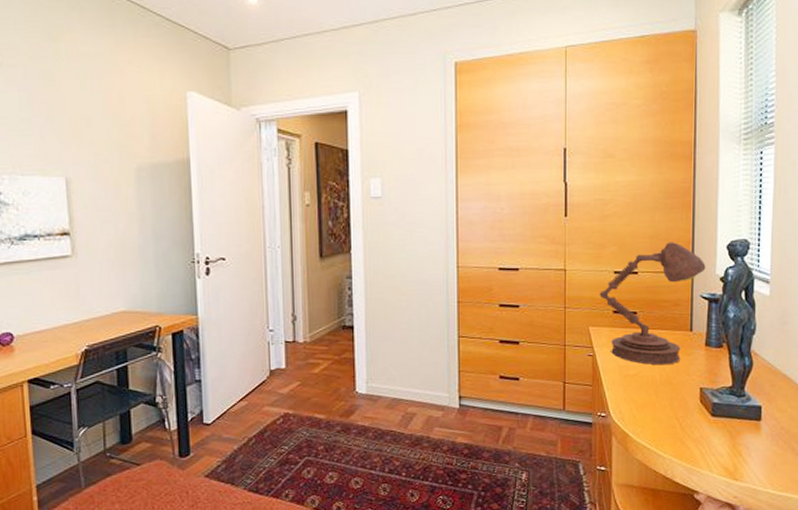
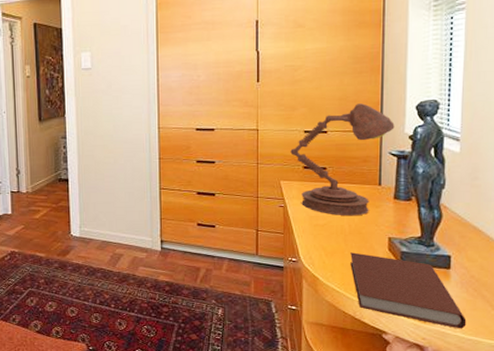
book: none [661,405,777,485] -> present [350,252,467,329]

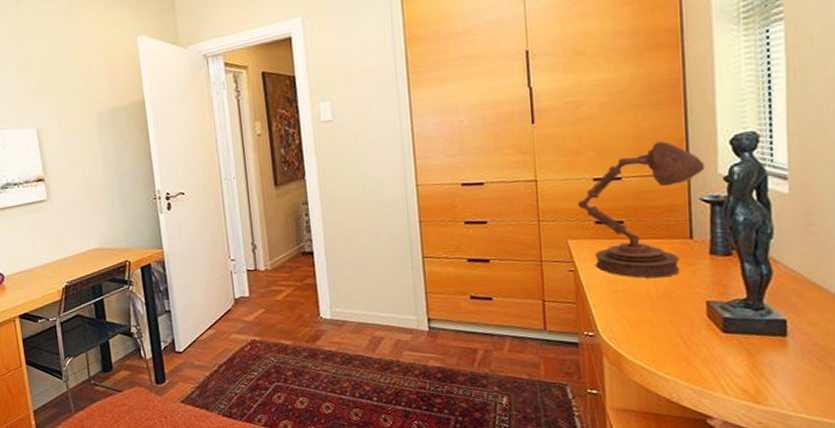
book: present [350,252,467,329] -> none [660,321,812,409]

